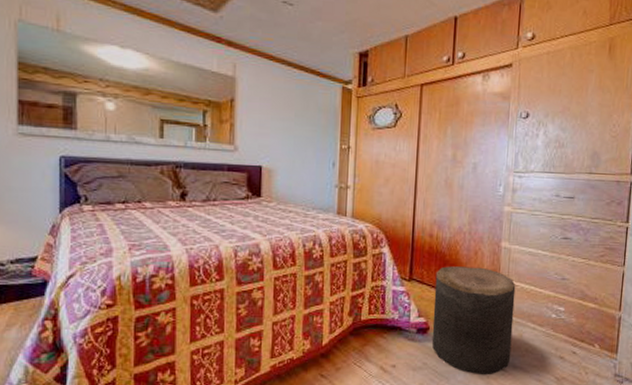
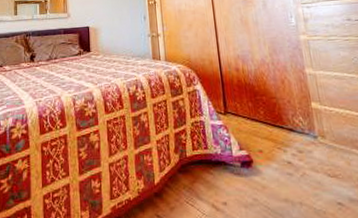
stool: present [431,266,516,375] -> none [248,95,344,211]

